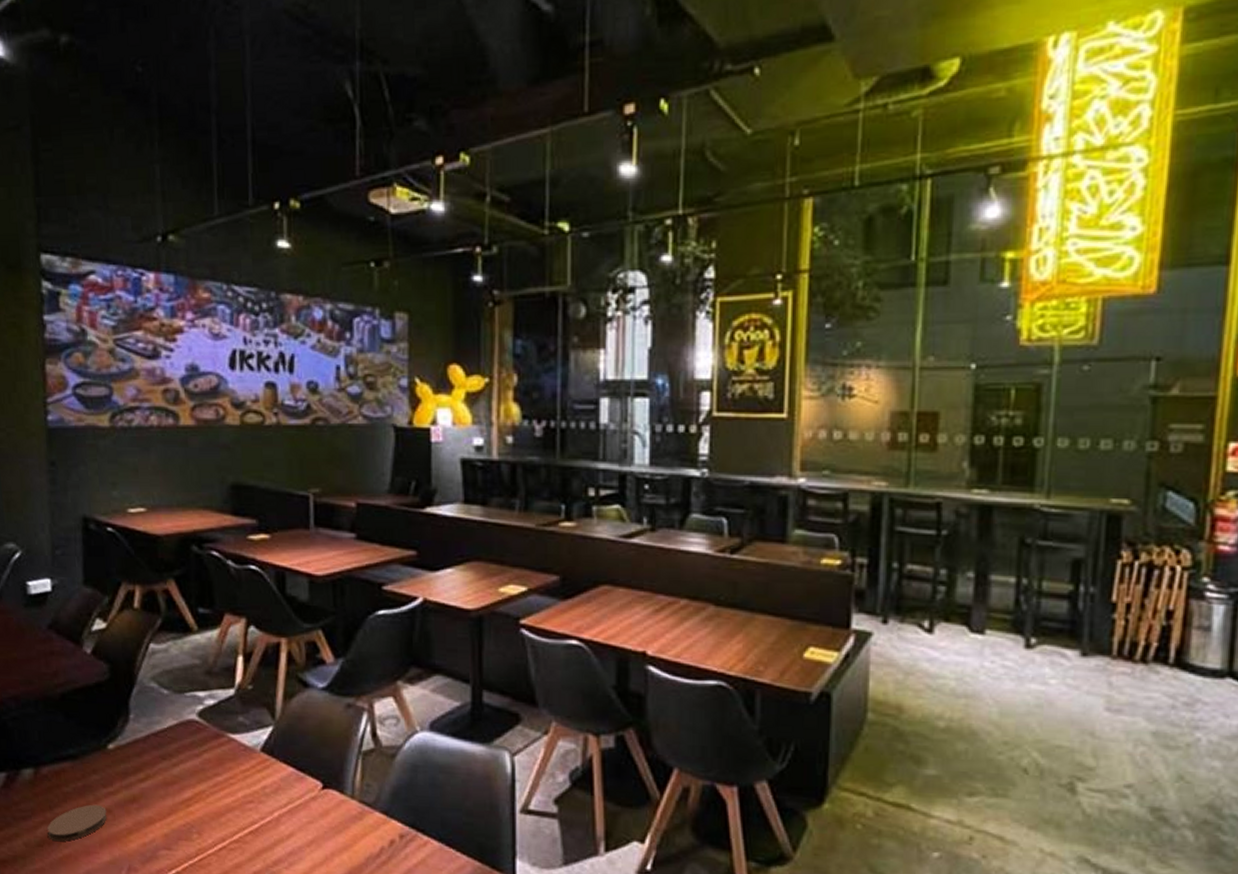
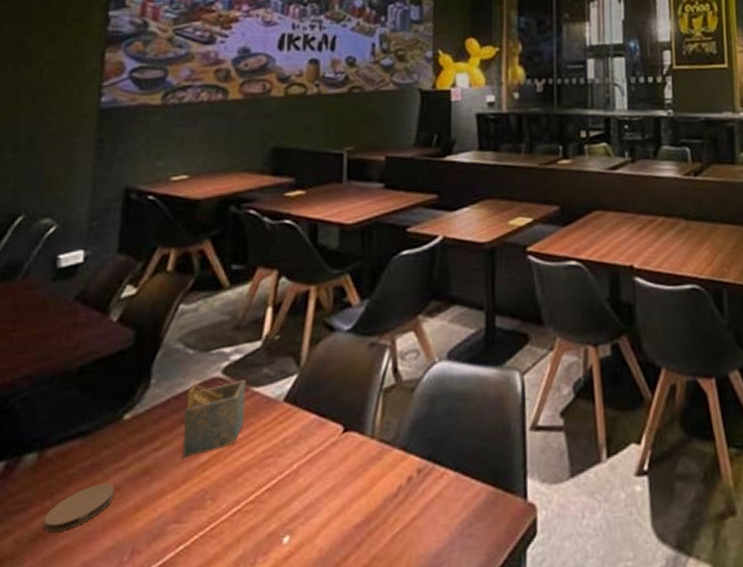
napkin holder: none [164,723,223,792] -> present [182,380,246,458]

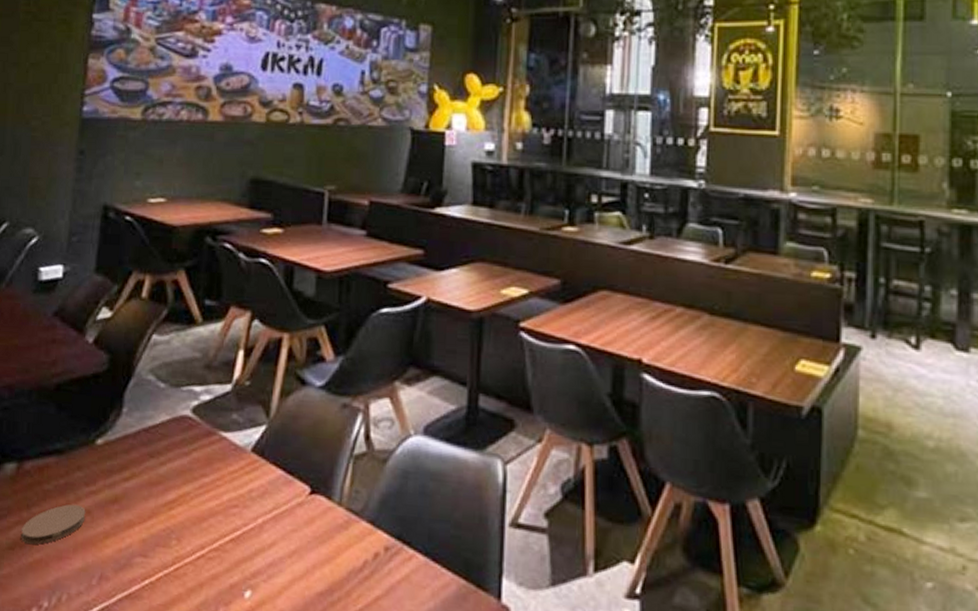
napkin holder: present [182,380,246,458] -> none [150,418,214,493]

